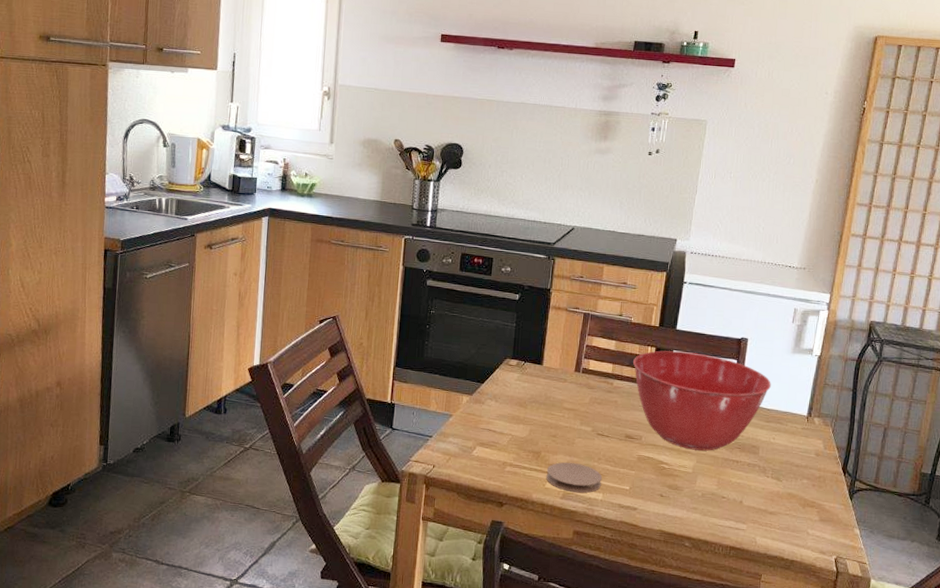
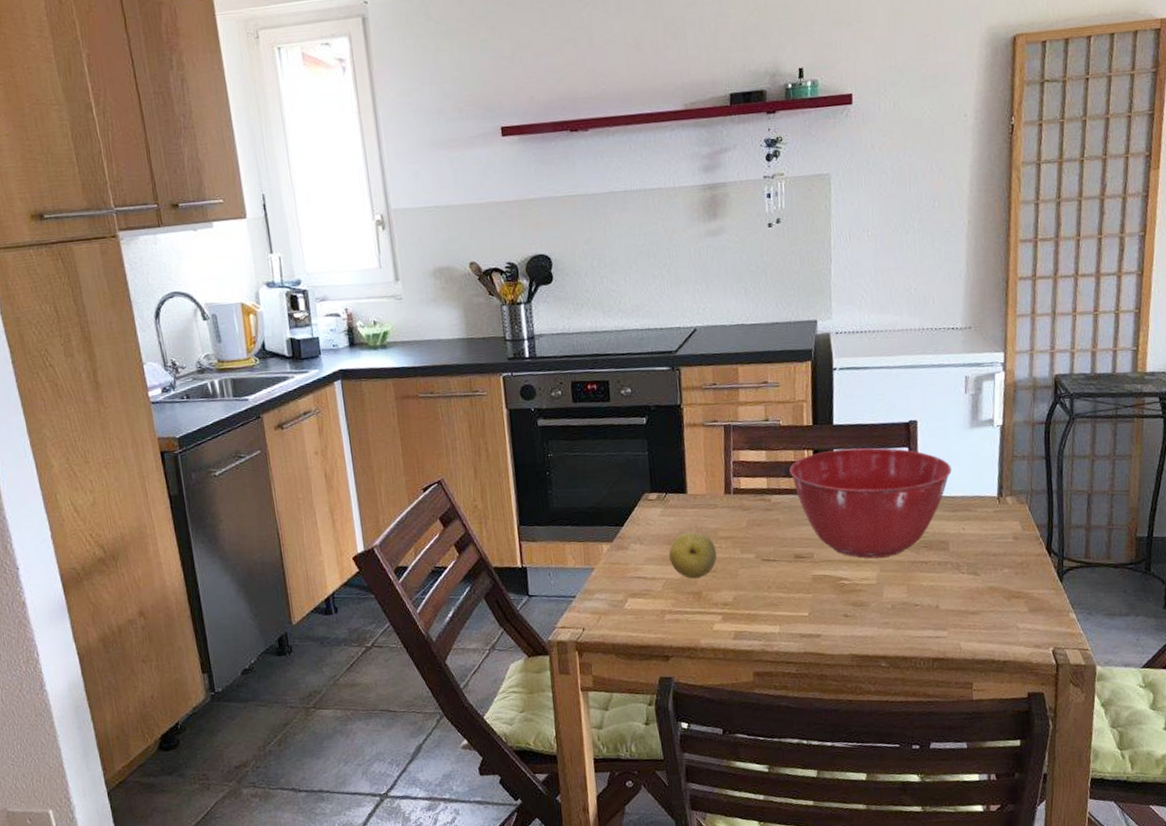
fruit: none [518,398,560,440] -> present [669,531,717,579]
coaster: present [546,462,603,493] -> none [711,596,777,630]

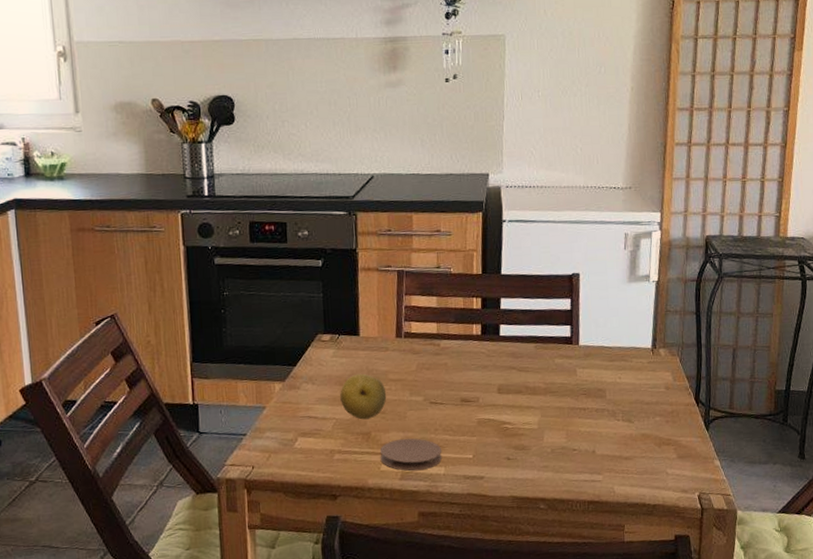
coaster: none [711,596,777,630] -> present [379,438,442,471]
mixing bowl: present [789,447,952,559] -> none [459,297,610,404]

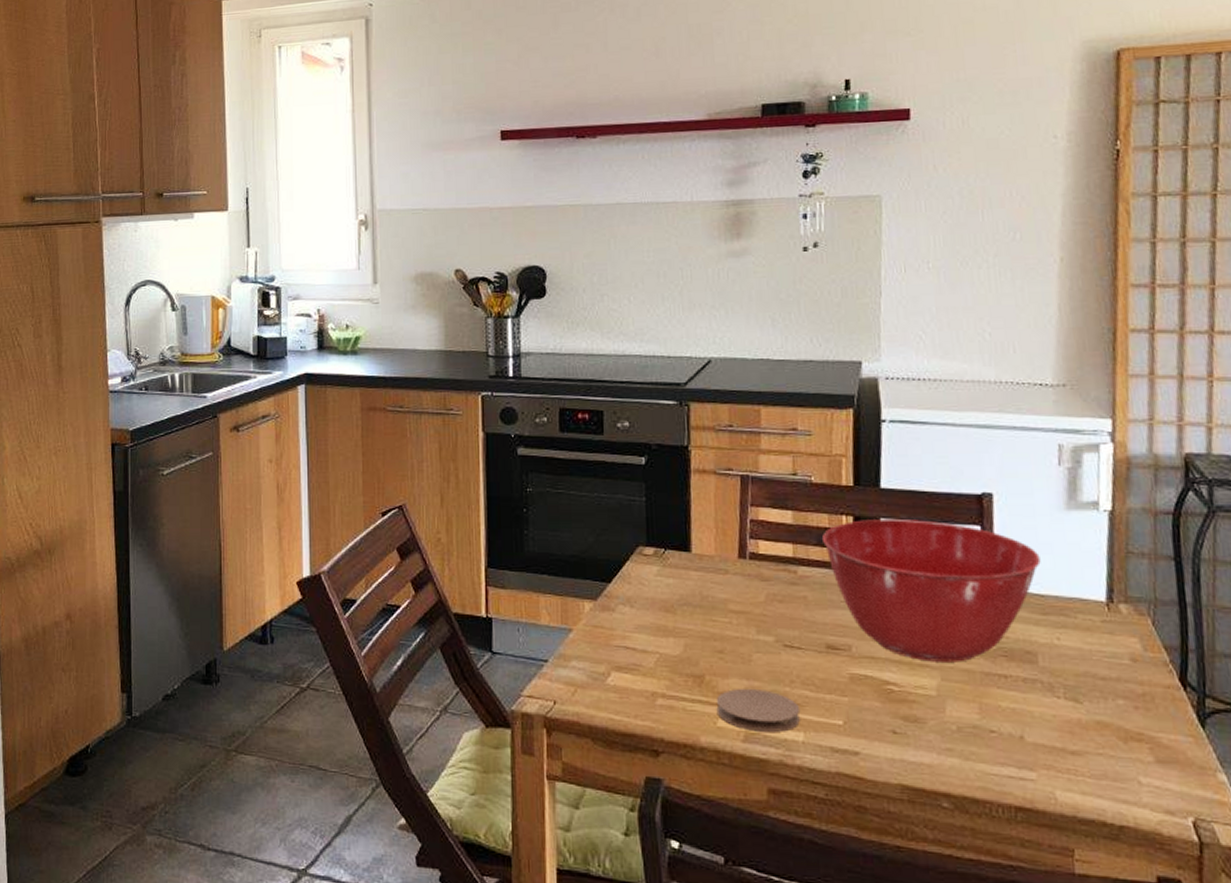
fruit: present [340,373,387,420] -> none [665,599,726,658]
mixing bowl: none [459,297,610,404] -> present [822,518,1041,662]

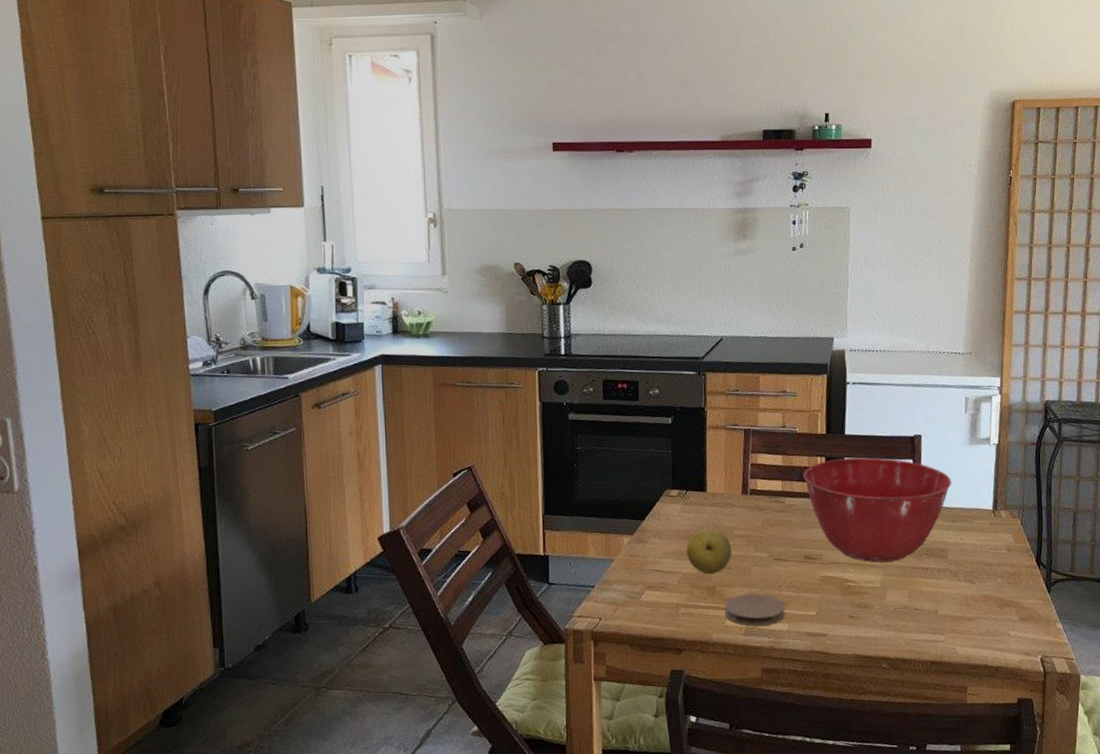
fruit: none [665,599,726,658] -> present [686,528,732,575]

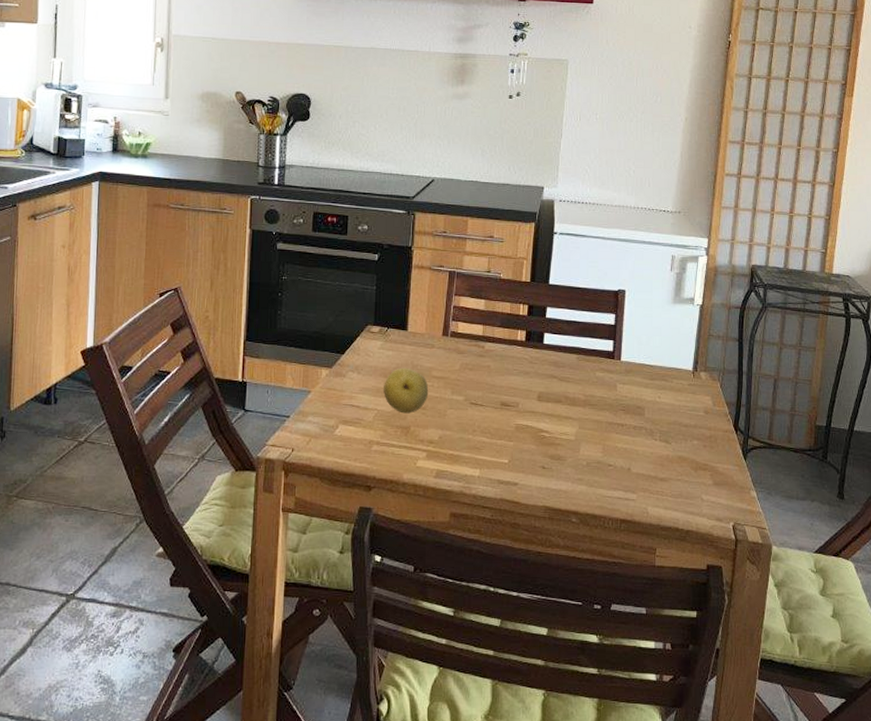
coaster: present [724,593,786,626] -> none [417,436,479,469]
mixing bowl: present [803,457,952,563] -> none [505,307,653,415]

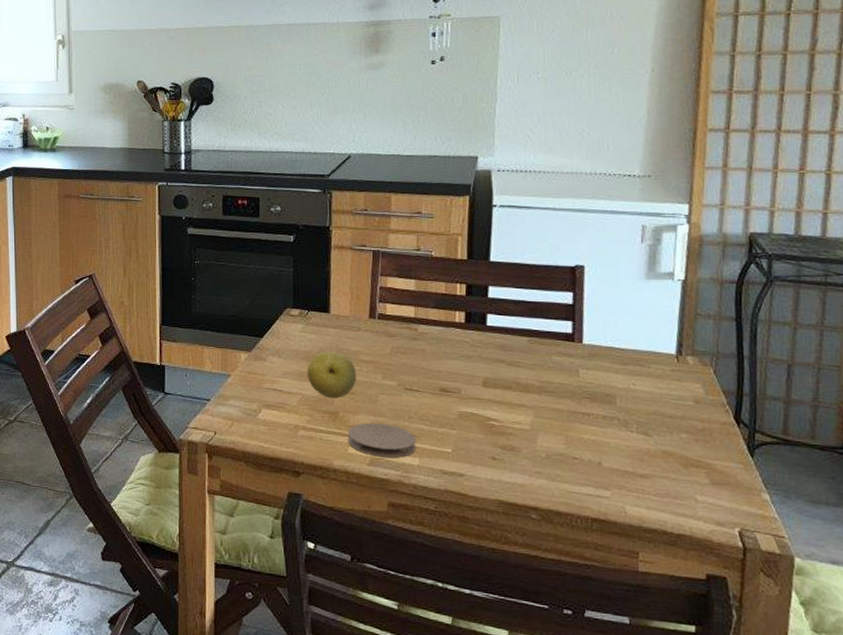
coaster: none [417,436,479,469] -> present [347,422,417,458]

